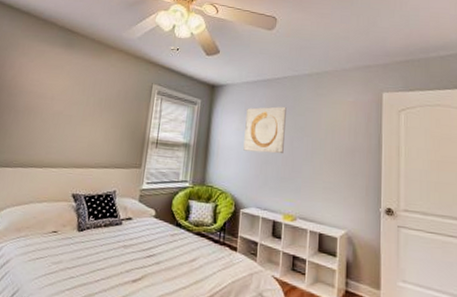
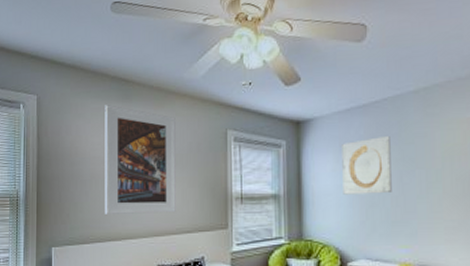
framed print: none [31,49,110,149] -> present [104,105,176,214]

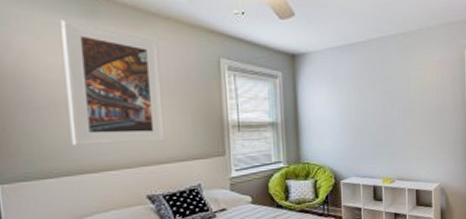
wall art: present [342,135,392,195] -> none [334,71,377,122]

